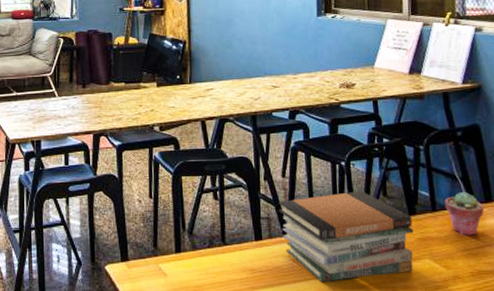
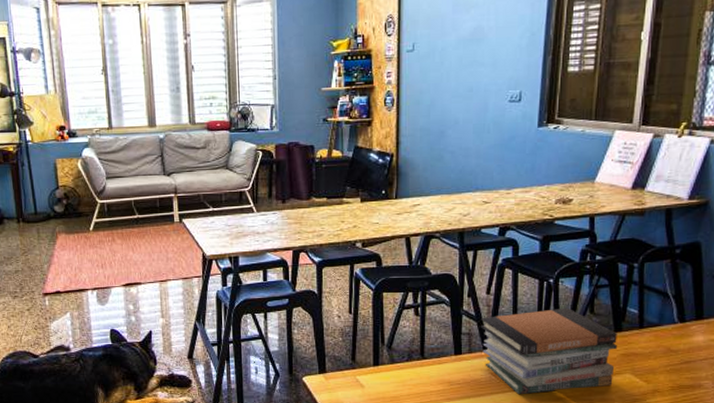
potted succulent: present [444,192,484,236] -> none [653,310,693,352]

